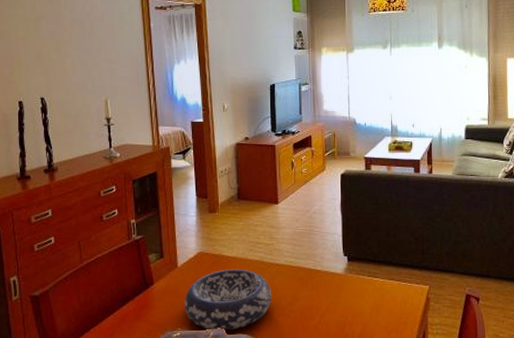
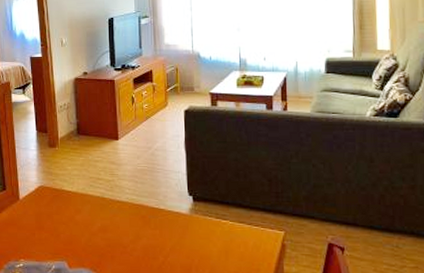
decorative bowl: present [184,269,272,330] -> none [26,204,114,265]

